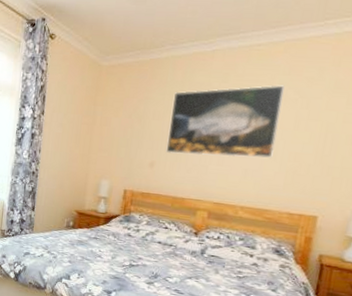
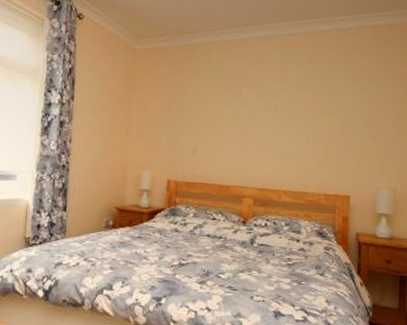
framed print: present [166,84,285,158] -> none [207,72,309,142]

